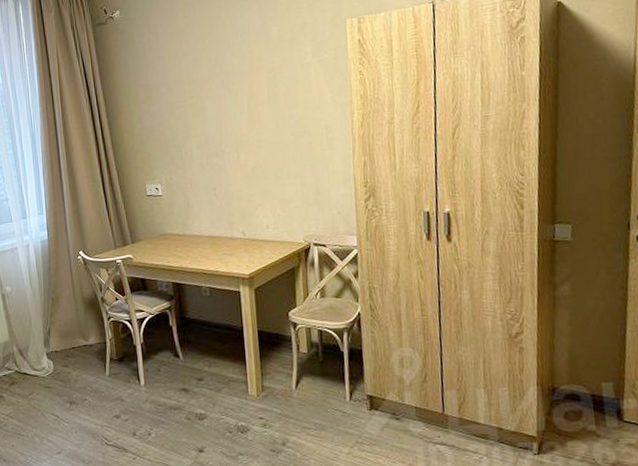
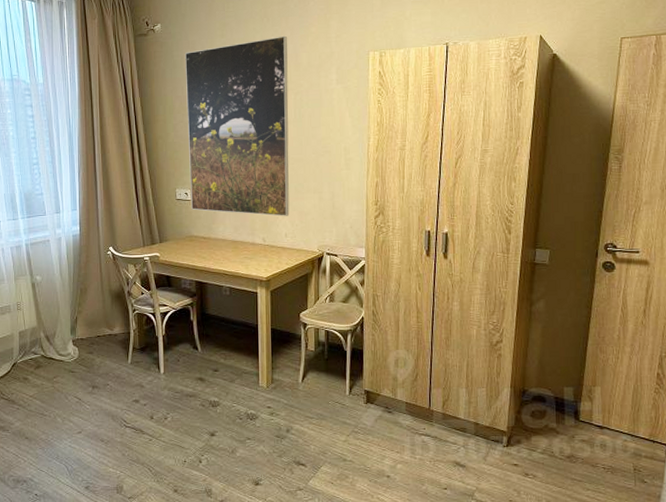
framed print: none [147,10,270,207] -> present [185,35,290,216]

